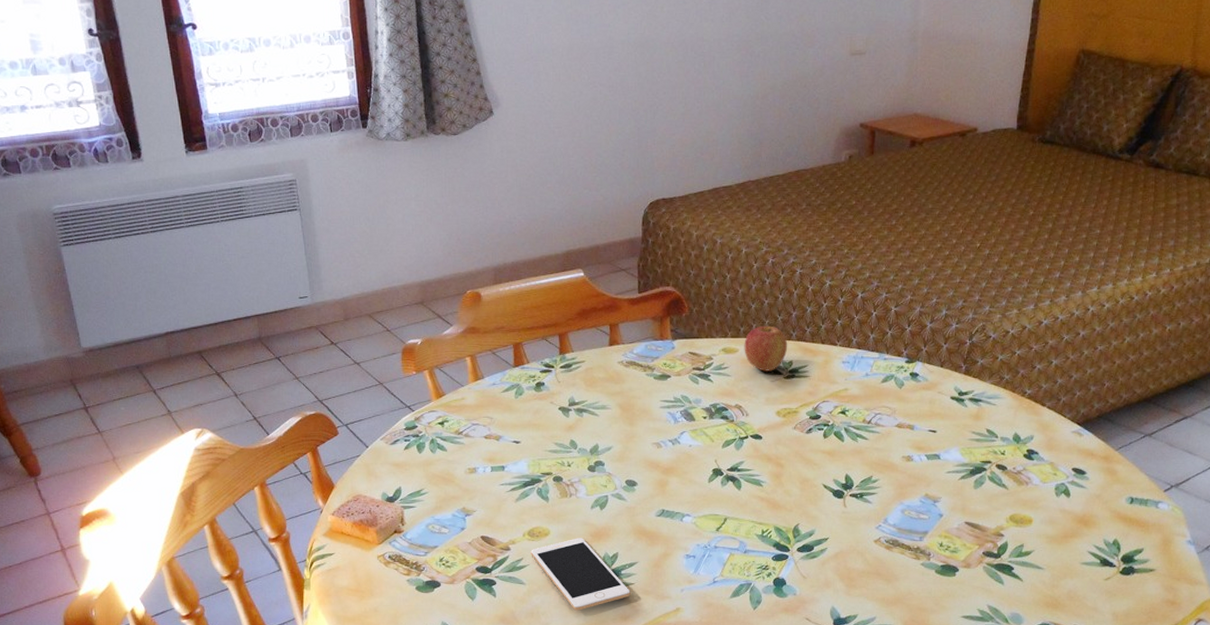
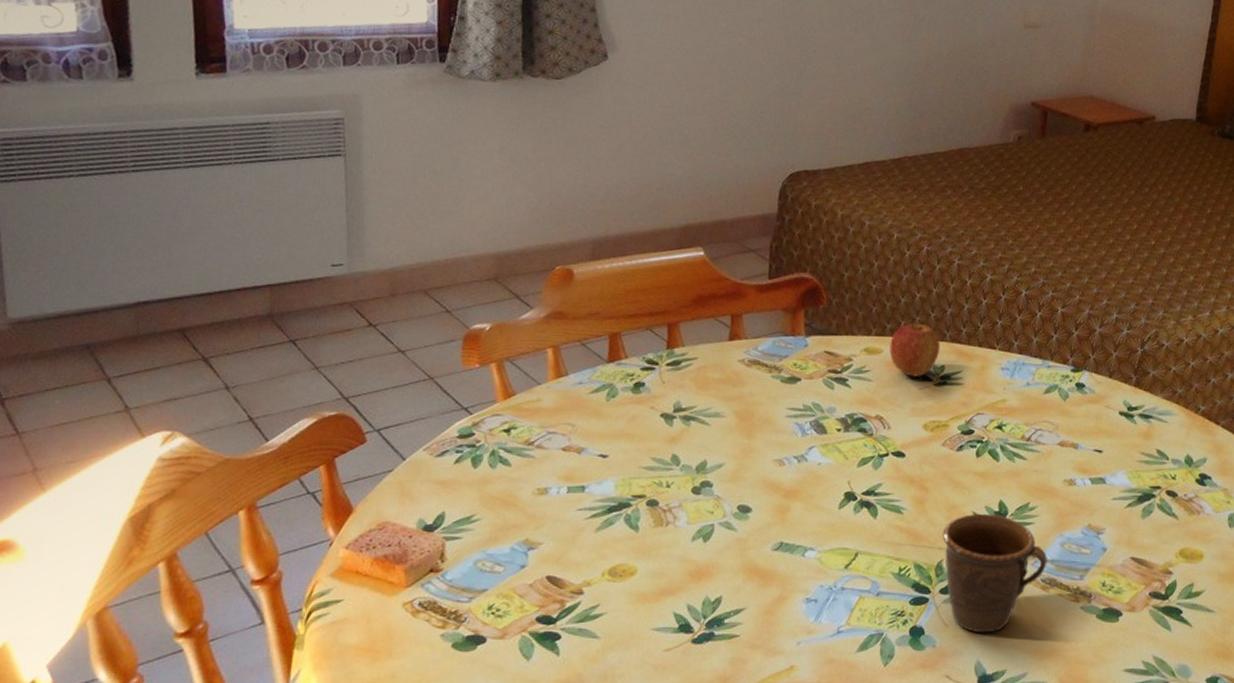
cell phone: present [531,538,631,611] -> none [610,578,734,672]
mug: none [797,485,890,584] -> present [942,513,1047,633]

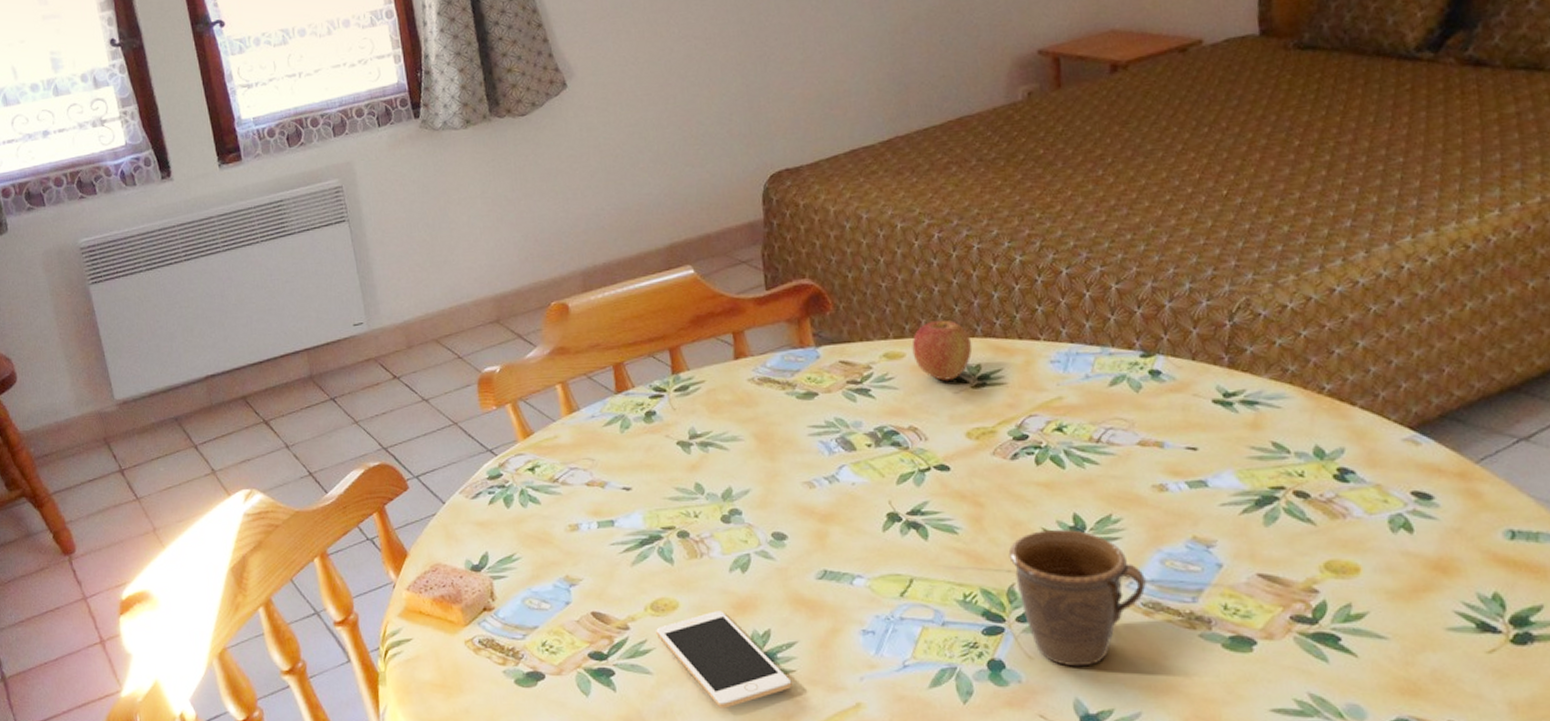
cell phone: none [610,578,734,672] -> present [656,611,792,708]

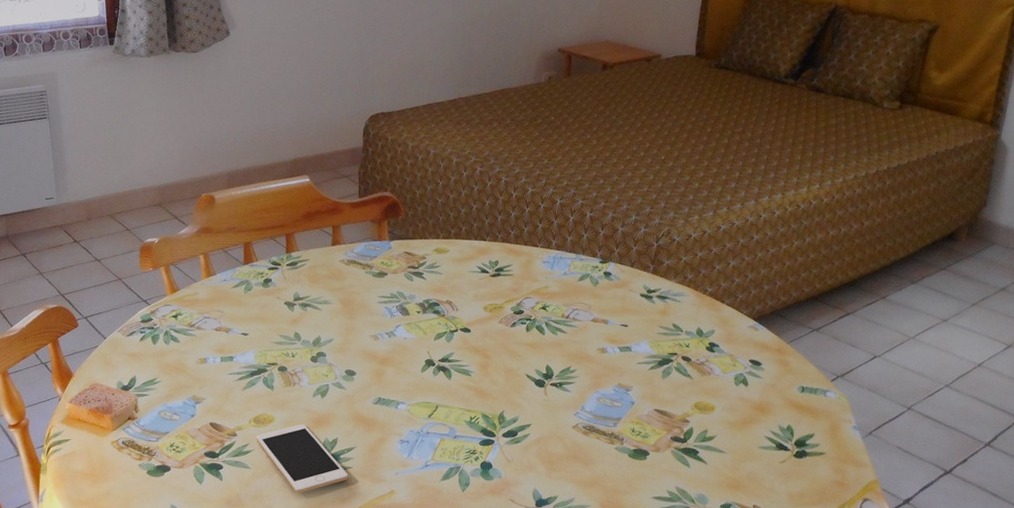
apple: present [912,320,973,381] -> none [454,228,494,270]
mug: present [1008,529,1146,667] -> none [502,375,587,468]

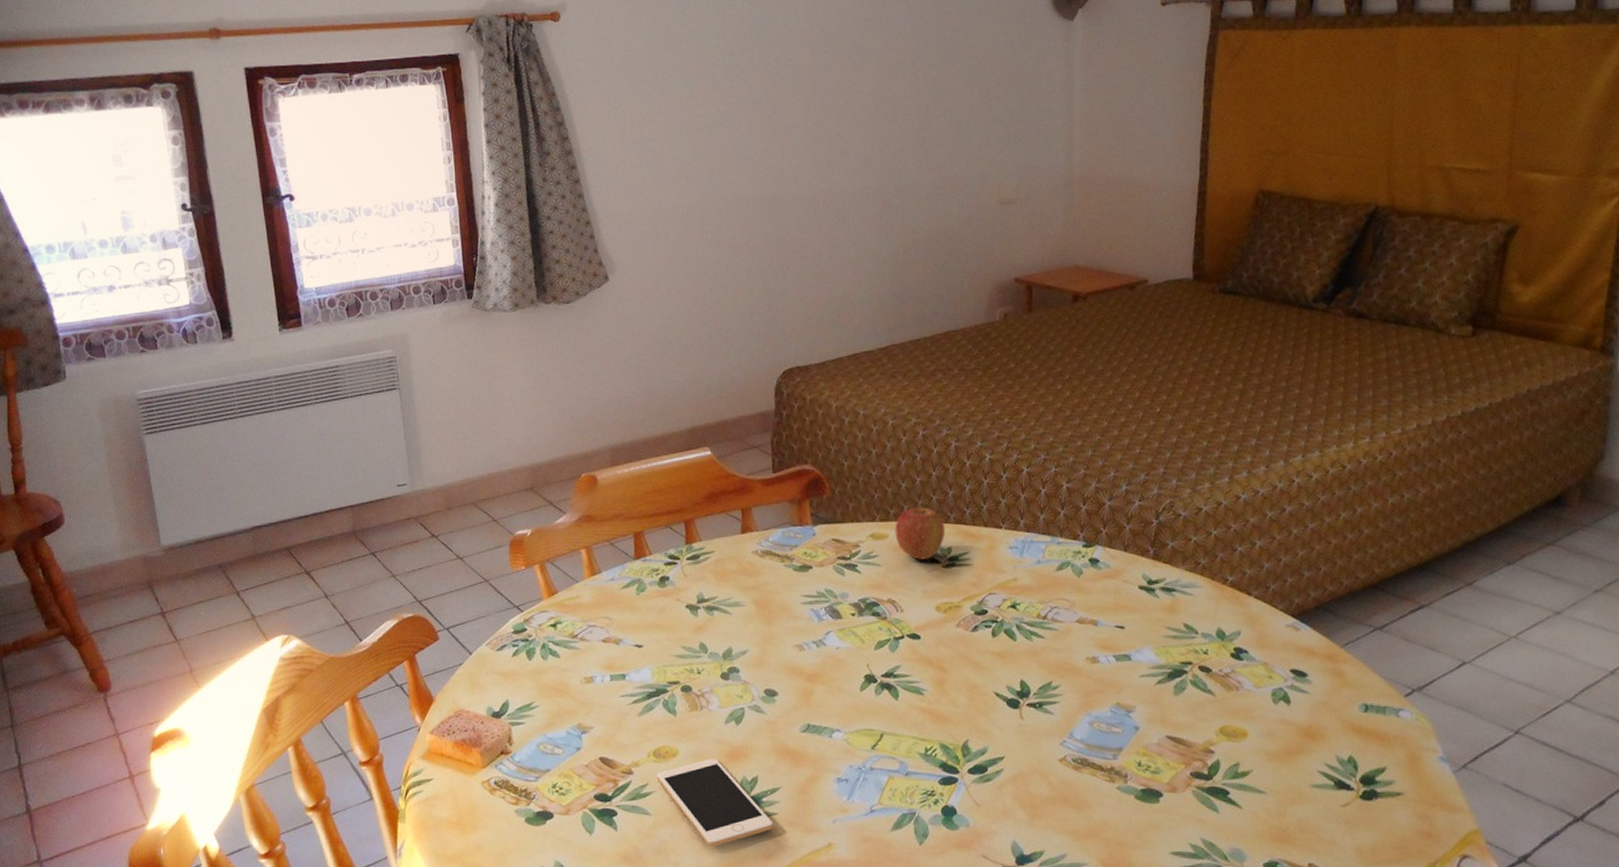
apple: none [454,228,494,270] -> present [895,507,946,560]

